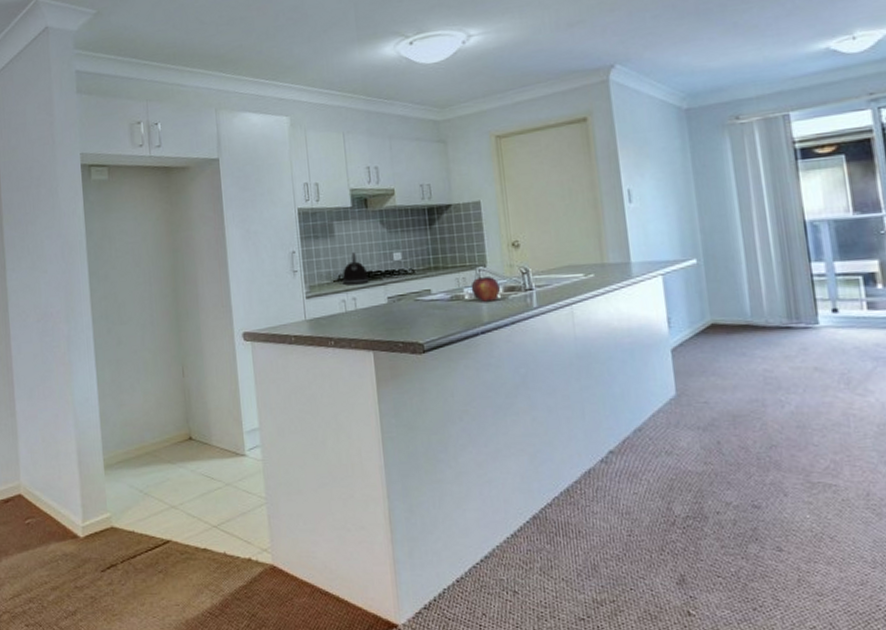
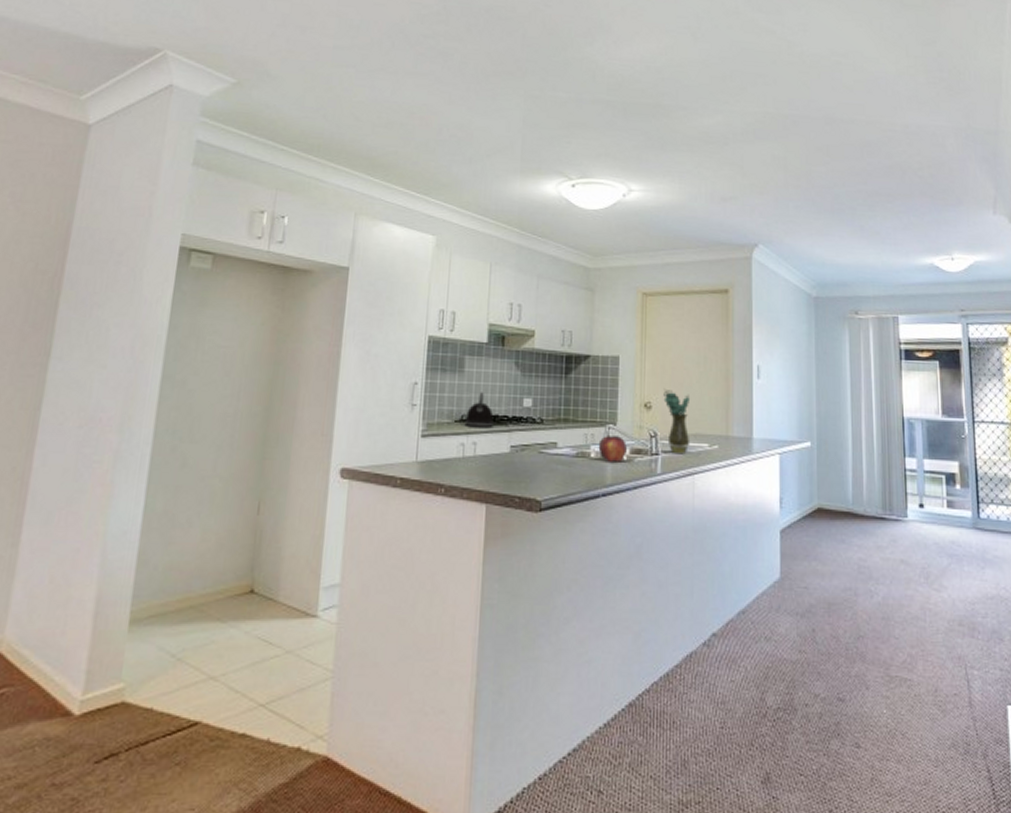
vase: none [529,226,565,287] -> present [663,388,690,455]

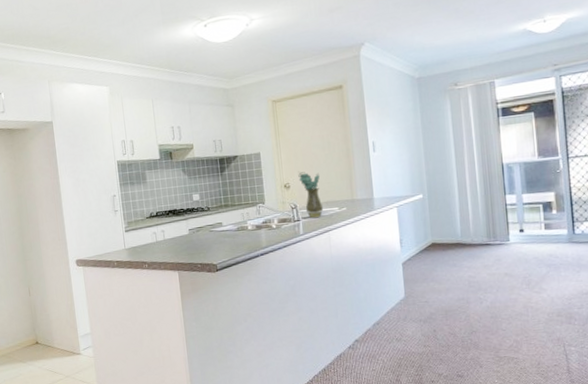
kettle: present [464,392,494,428] -> none [153,195,174,221]
fruit: present [598,434,627,462] -> none [253,211,275,231]

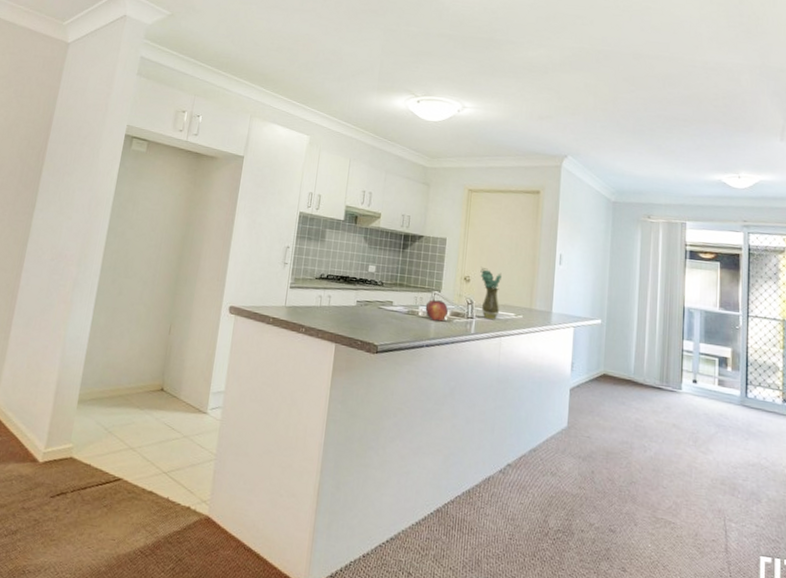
fruit: none [253,211,275,231] -> present [425,299,448,322]

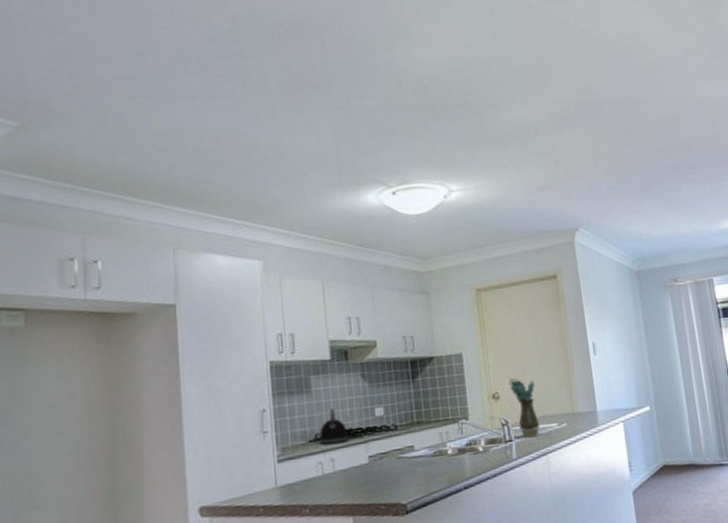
kettle: none [322,258,345,286] -> present [319,409,349,446]
fruit: present [425,299,448,322] -> none [453,429,482,456]

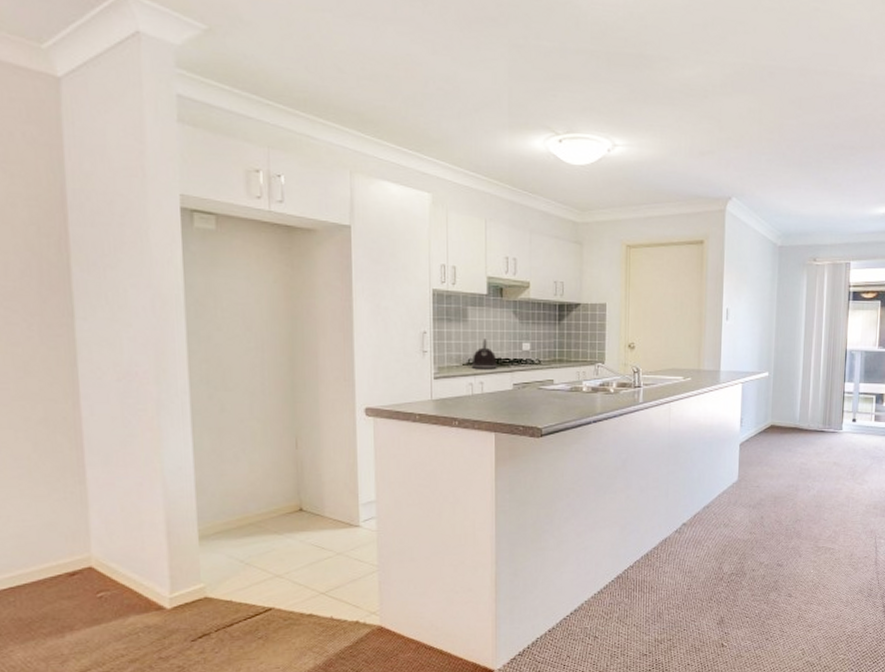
vase: present [508,377,541,438] -> none [645,331,668,386]

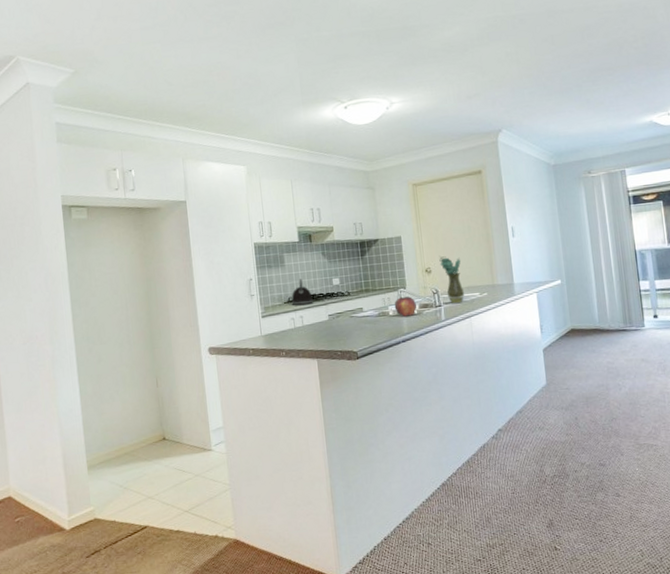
fruit: none [589,371,613,395] -> present [394,296,417,317]
vase: none [645,331,668,386] -> present [439,255,465,304]

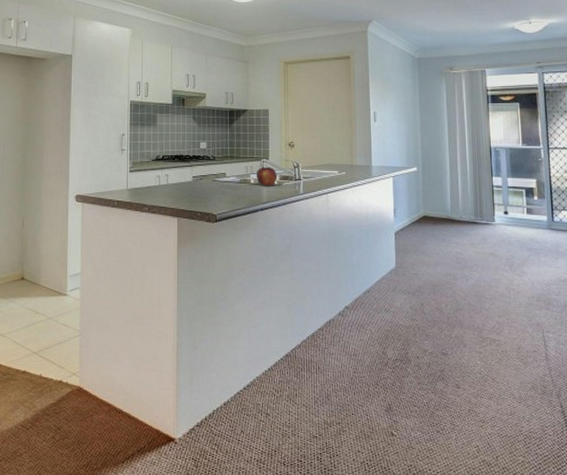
kettle: present [291,279,313,306] -> none [159,139,180,165]
vase: present [439,255,465,304] -> none [303,132,324,179]

